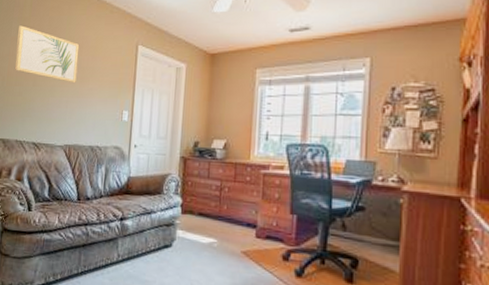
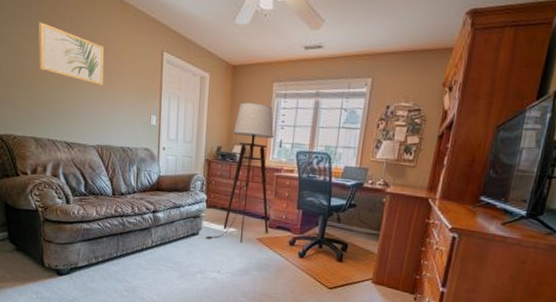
floor lamp: none [180,92,259,257] -> present [205,102,275,243]

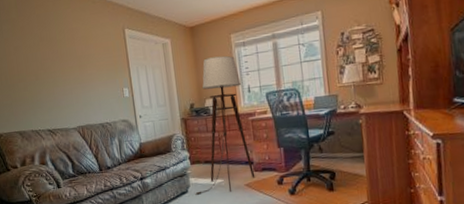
wall art: present [39,22,105,87] -> none [9,26,75,72]

